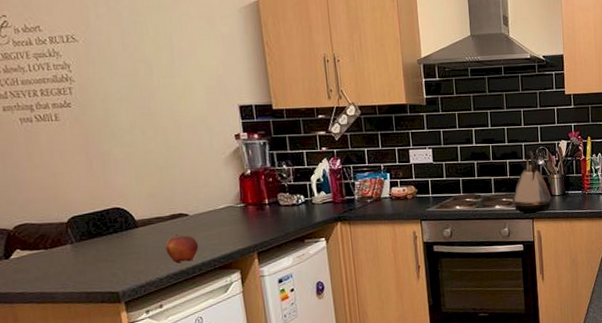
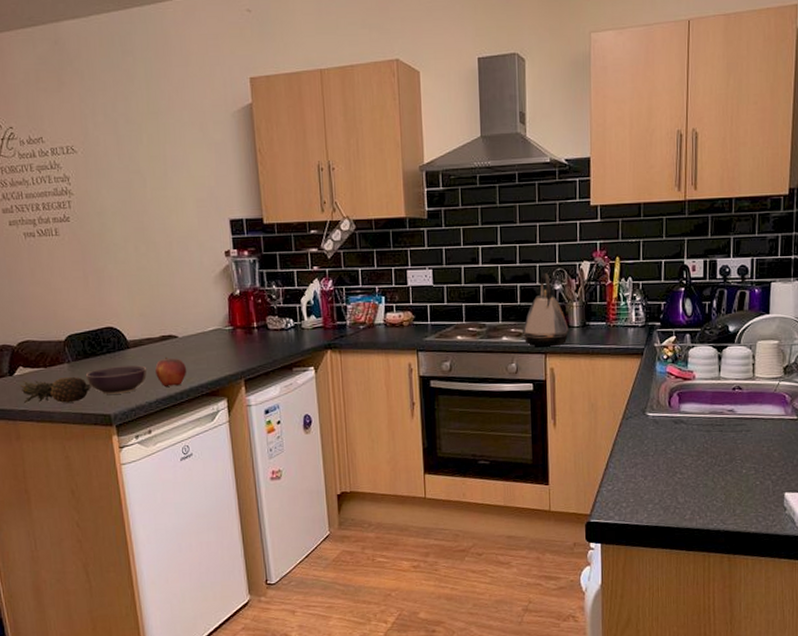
fruit: none [17,257,97,286] -> present [20,376,91,403]
bowl: none [91,243,157,273] -> present [86,365,147,394]

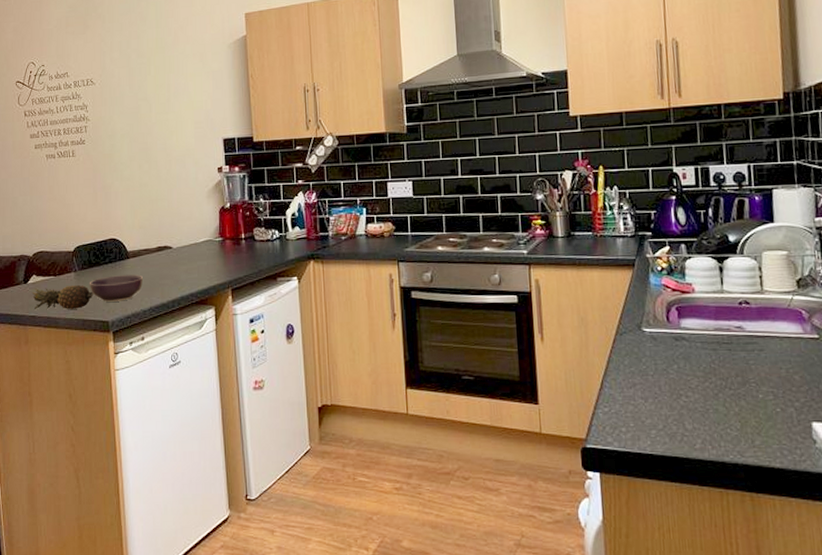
fruit: present [155,356,187,387] -> none [151,266,179,295]
kettle: present [523,271,569,347] -> none [505,181,553,258]

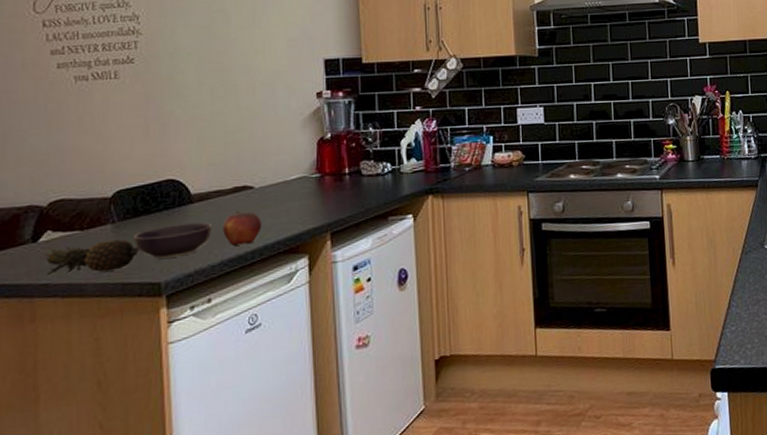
fruit: none [151,266,179,295] -> present [223,210,262,246]

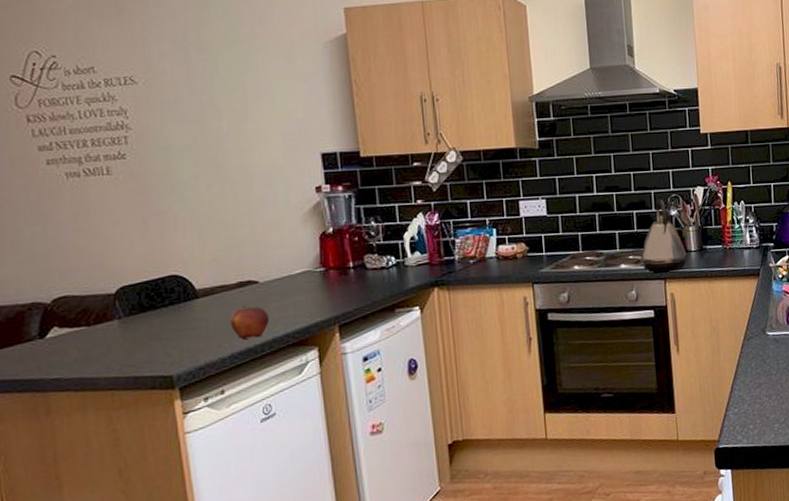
fruit: present [45,239,139,275] -> none [54,334,149,370]
bowl: present [134,222,211,259] -> none [142,317,219,353]
kettle: none [637,106,684,183] -> present [641,197,687,273]

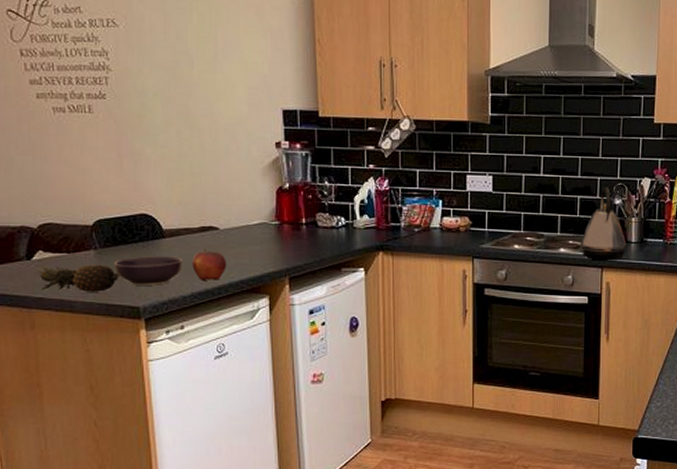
fruit: none [54,334,149,370] -> present [38,264,120,292]
bowl: none [142,317,219,353] -> present [115,256,182,285]

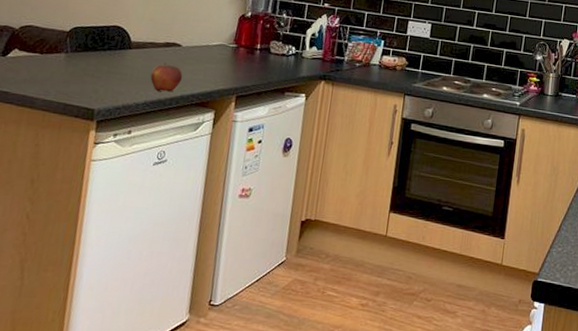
fruit: present [38,264,120,292] -> none [9,63,83,92]
bowl: present [115,256,182,285] -> none [80,63,143,91]
kettle: present [581,184,627,261] -> none [502,41,543,110]

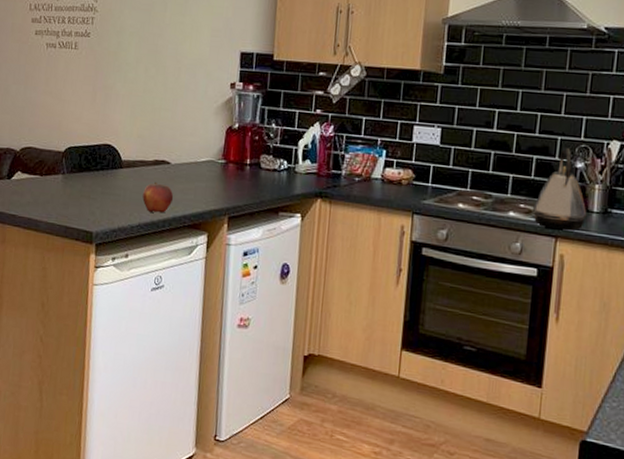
kettle: none [502,41,543,110] -> present [533,145,587,231]

